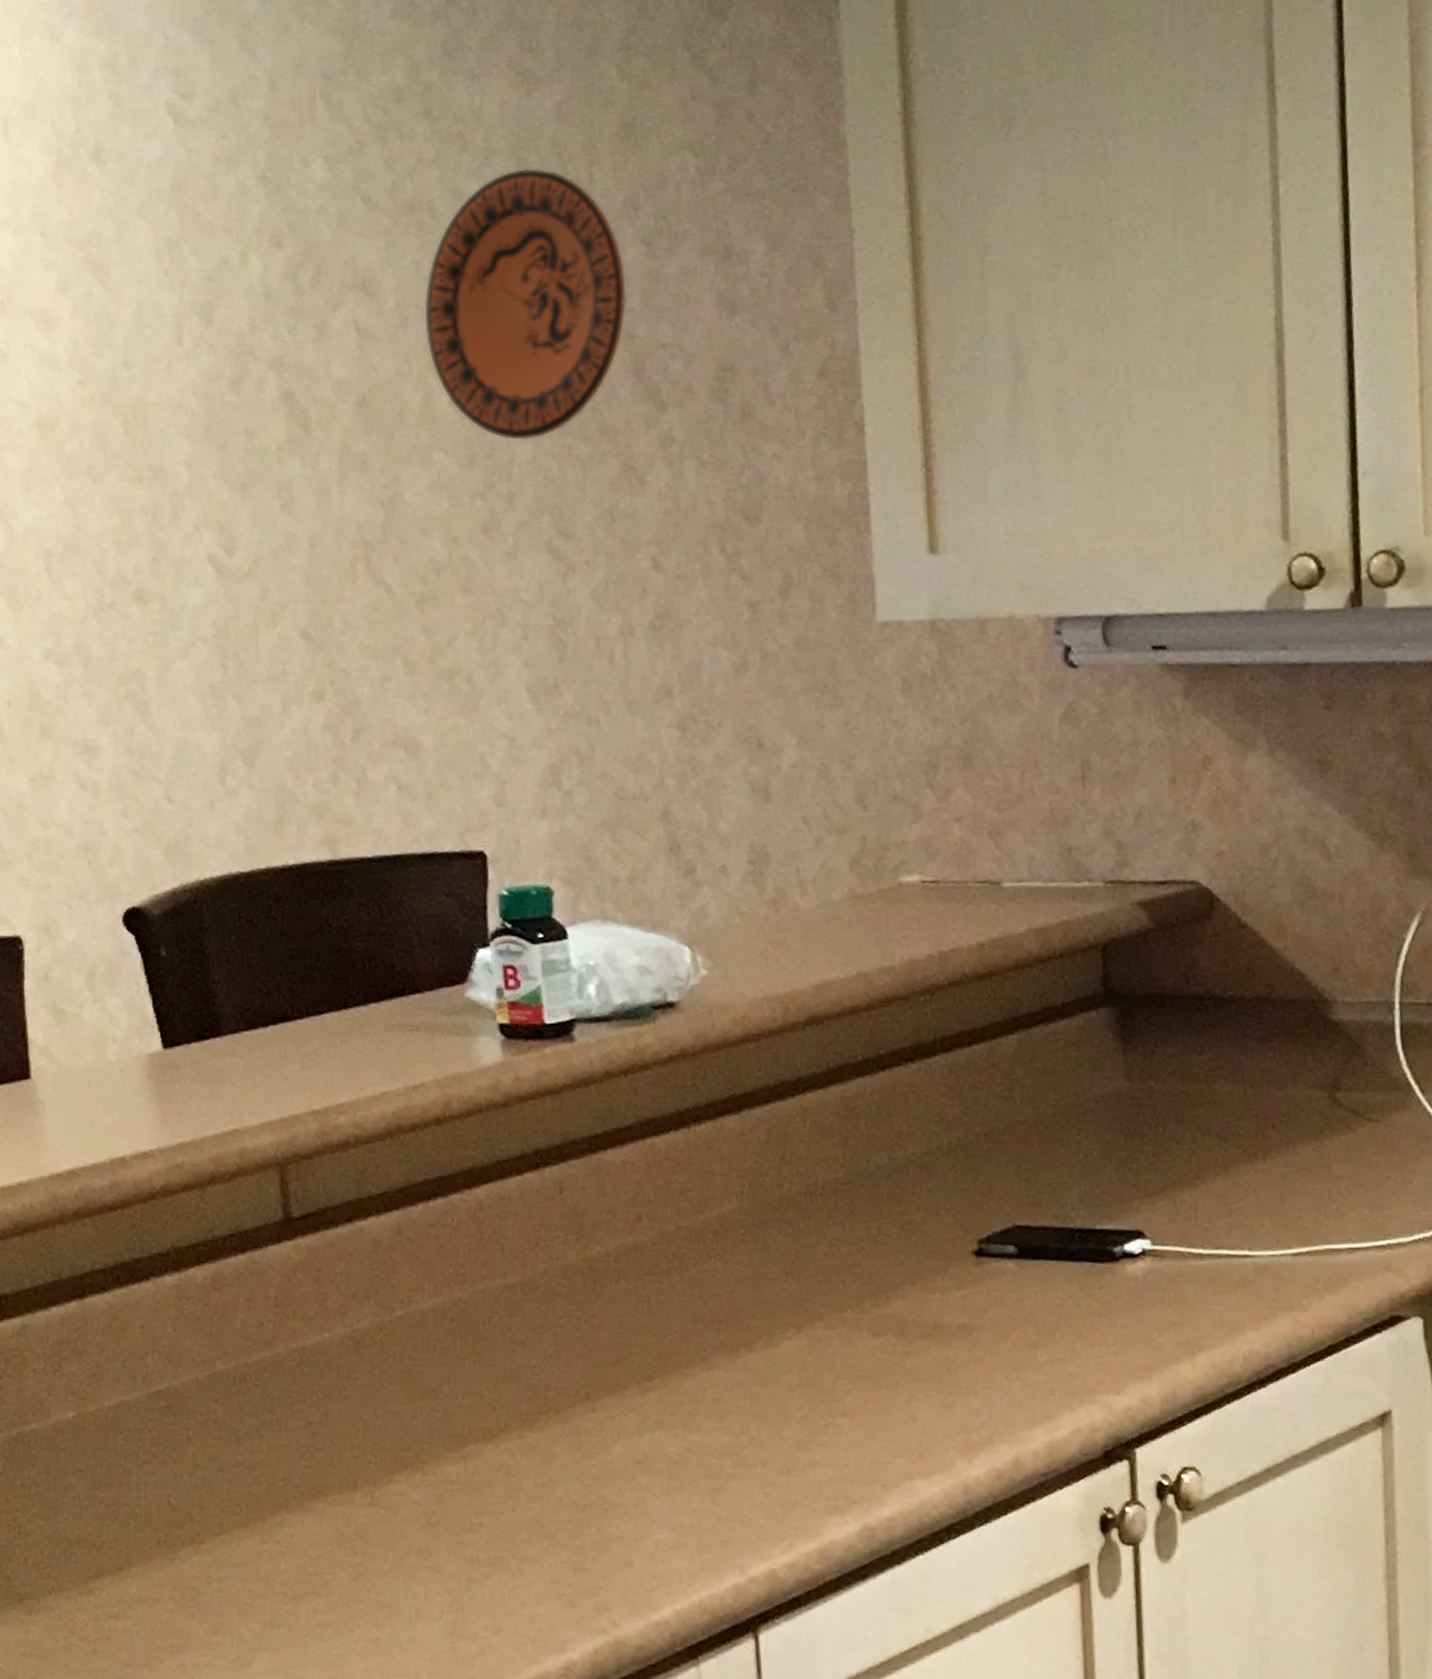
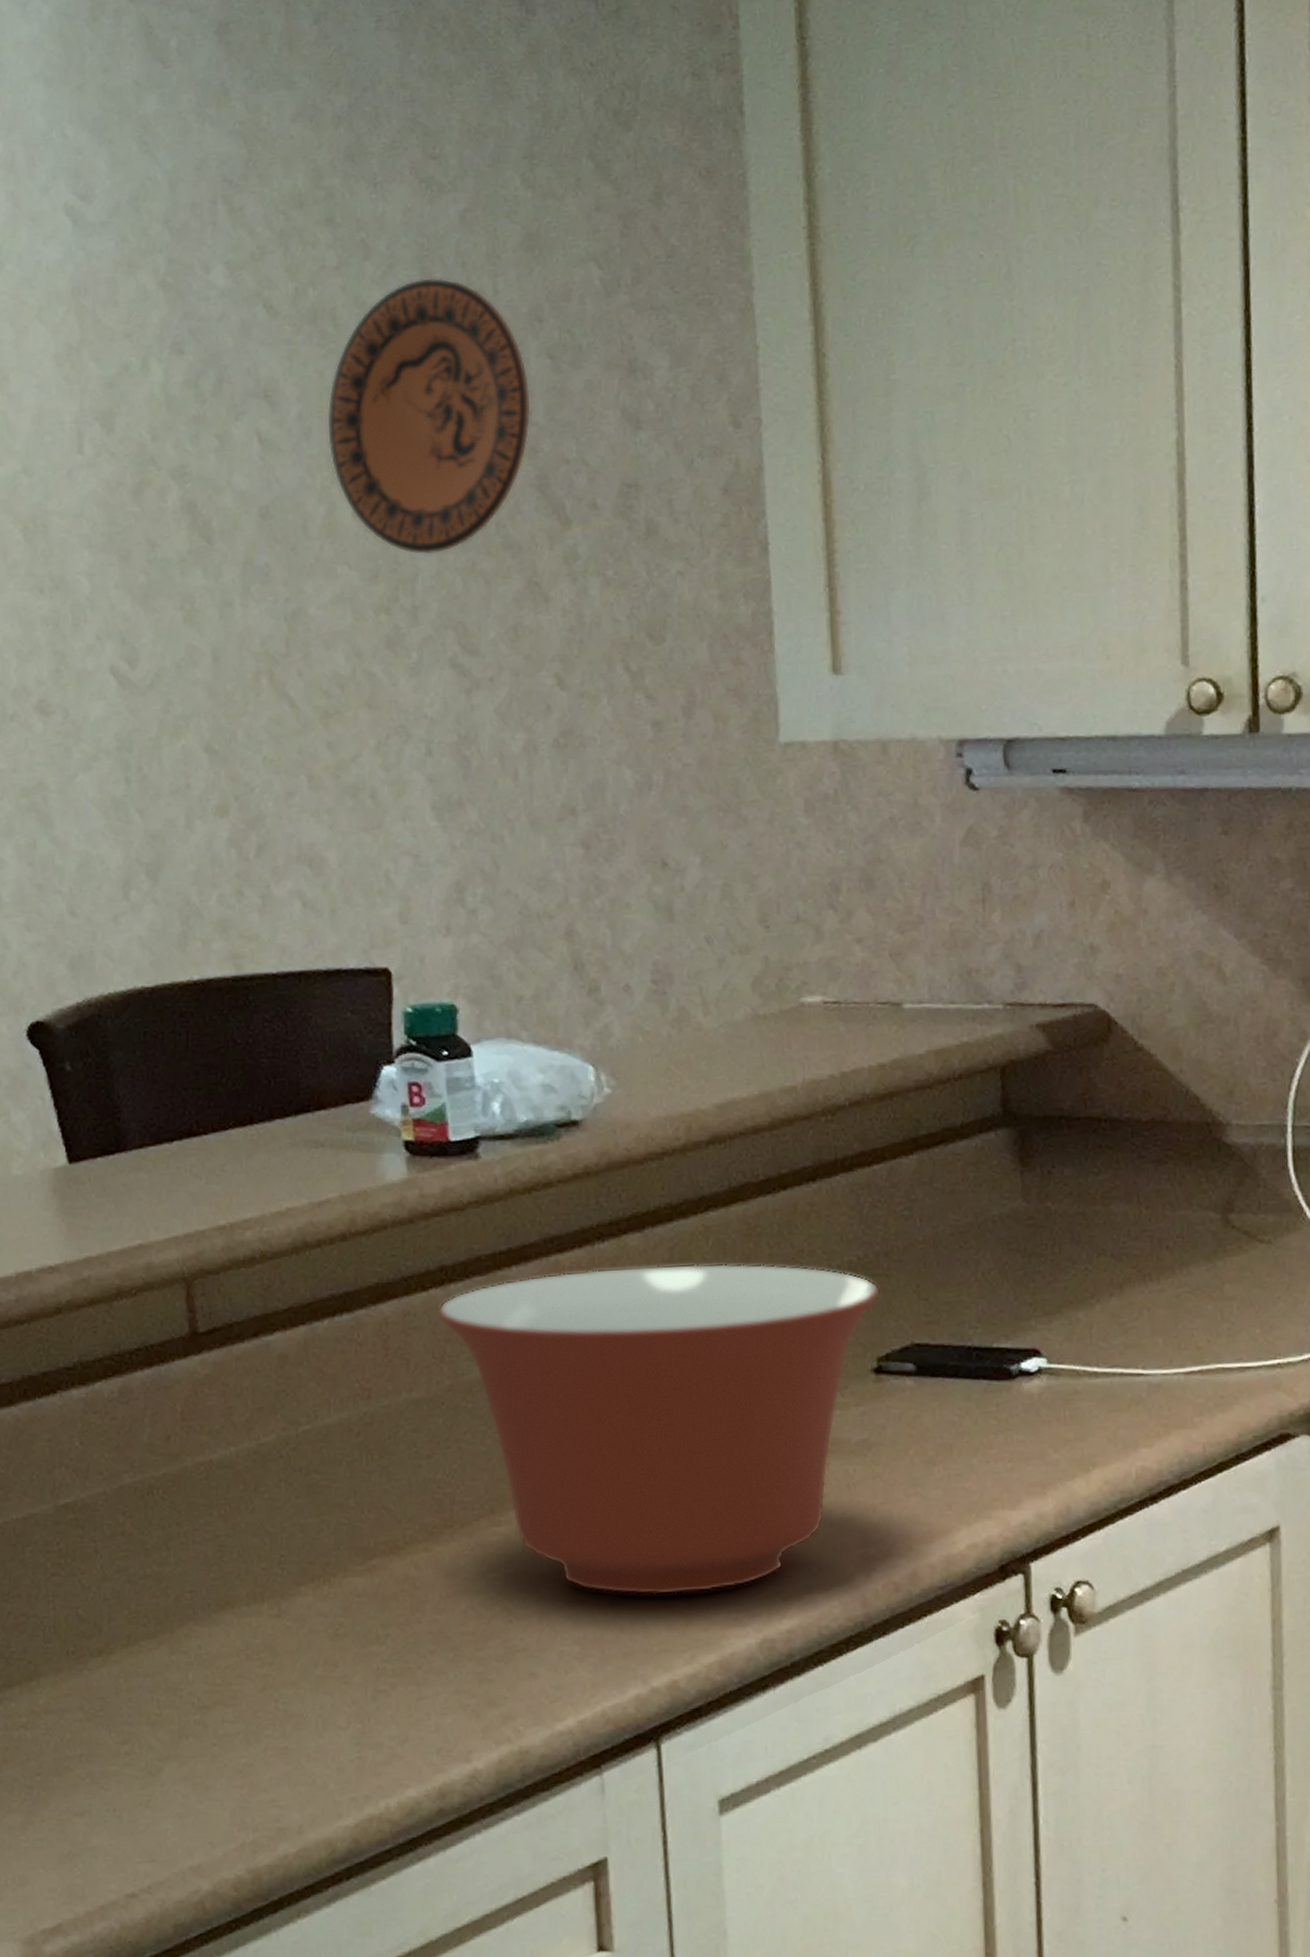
mixing bowl: none [532,1145,981,1483] -> present [437,1263,881,1596]

